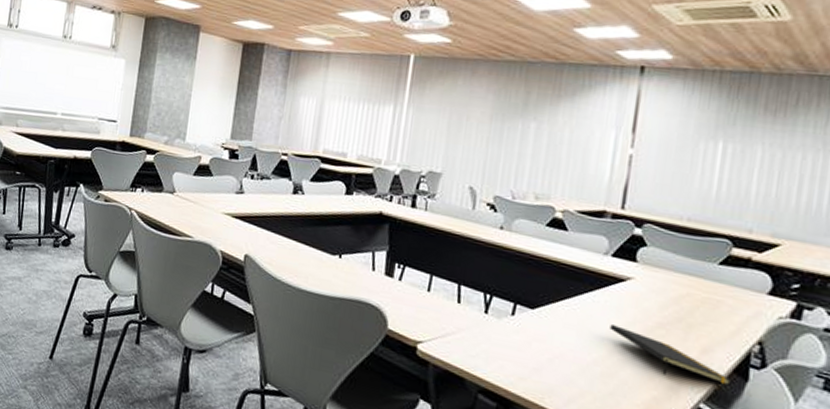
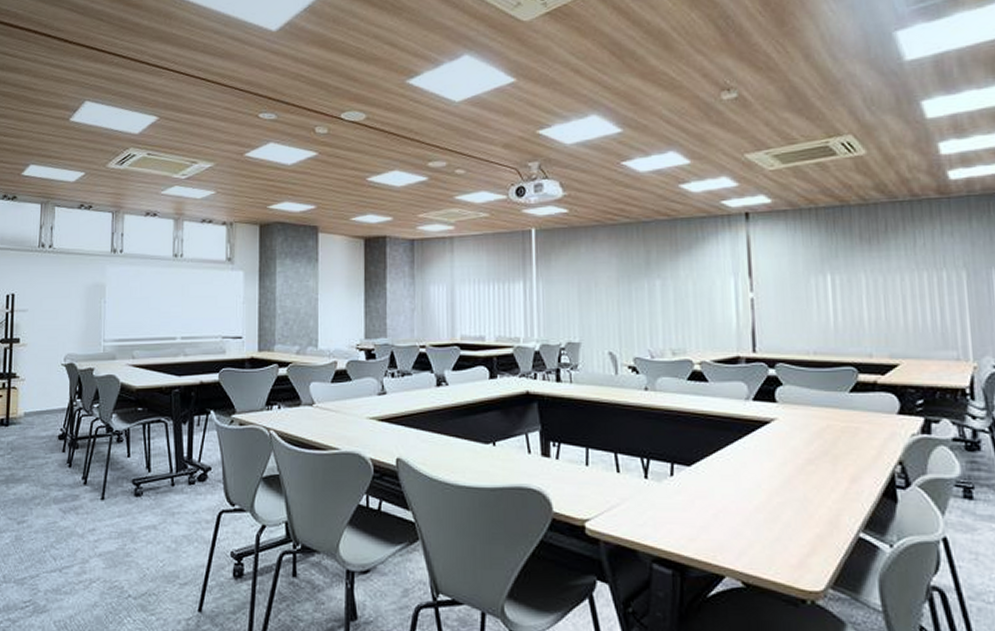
notepad: present [609,324,732,386] -> none [764,469,883,511]

